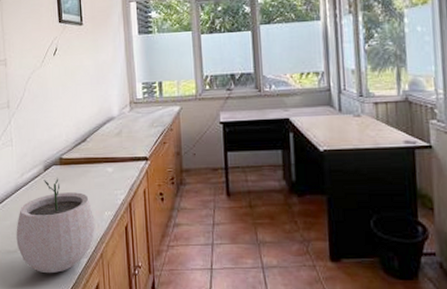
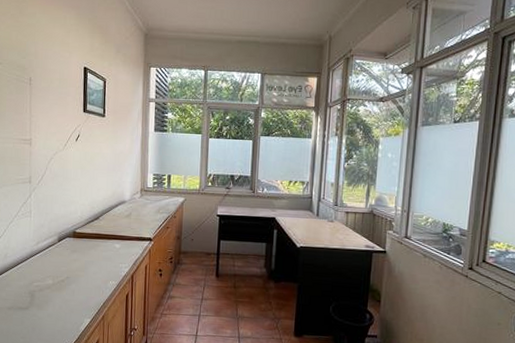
plant pot: present [16,177,95,274] -> none [28,248,100,330]

